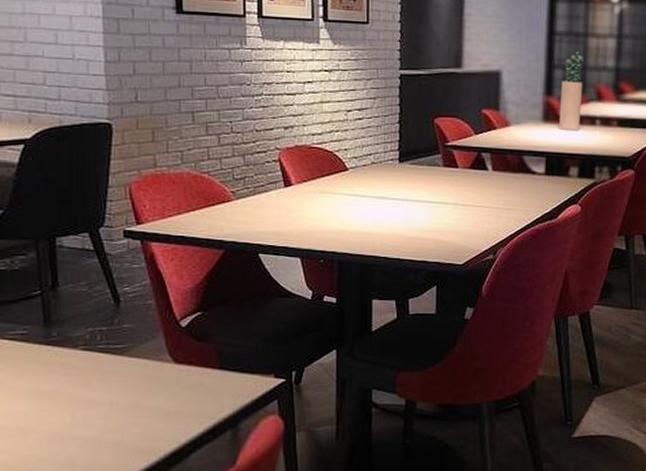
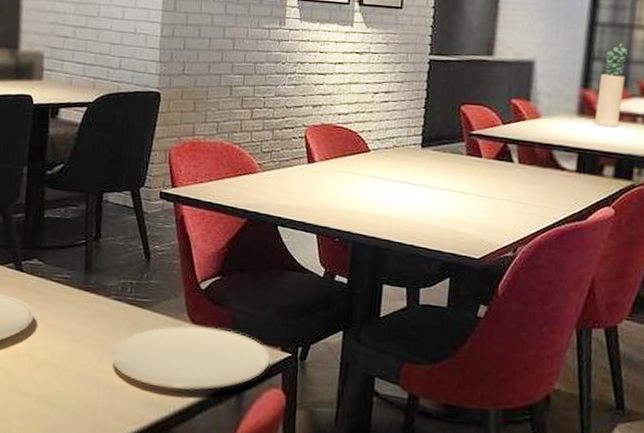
plate: none [84,364,265,433] -> present [109,326,272,391]

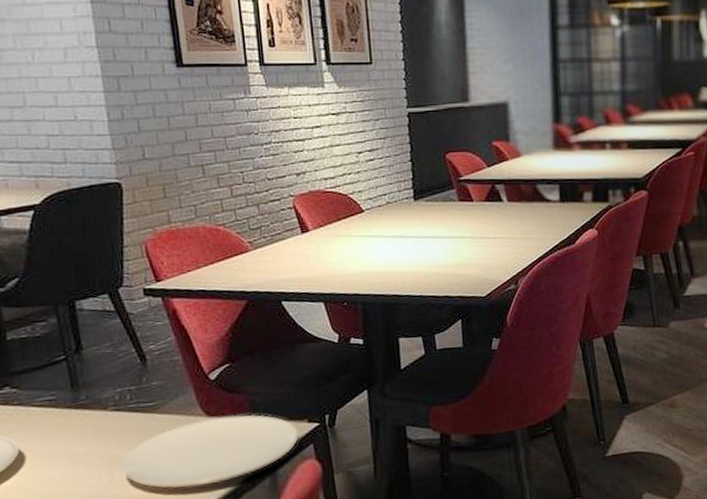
vase: present [595,41,628,128] -> none [568,75,591,157]

